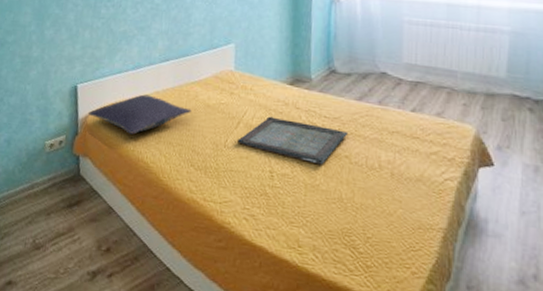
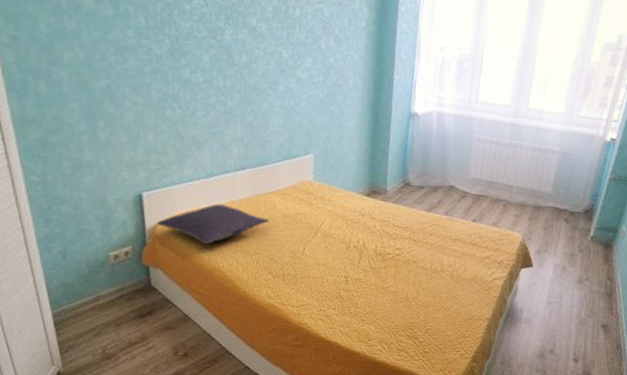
serving tray: present [237,116,349,165] -> none [315,226,418,270]

